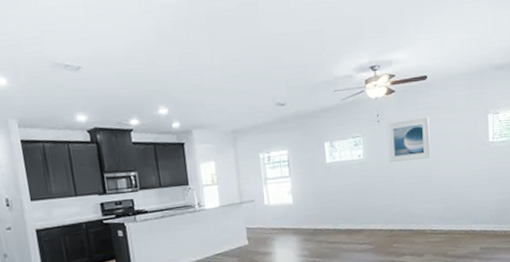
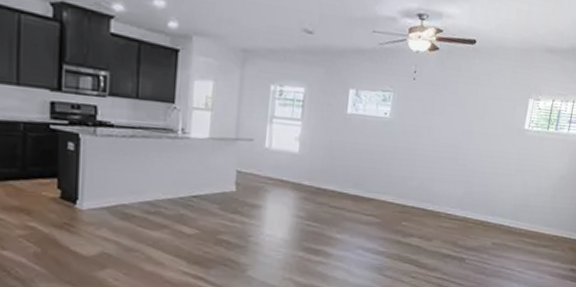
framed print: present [386,116,431,162] -> none [416,83,469,134]

